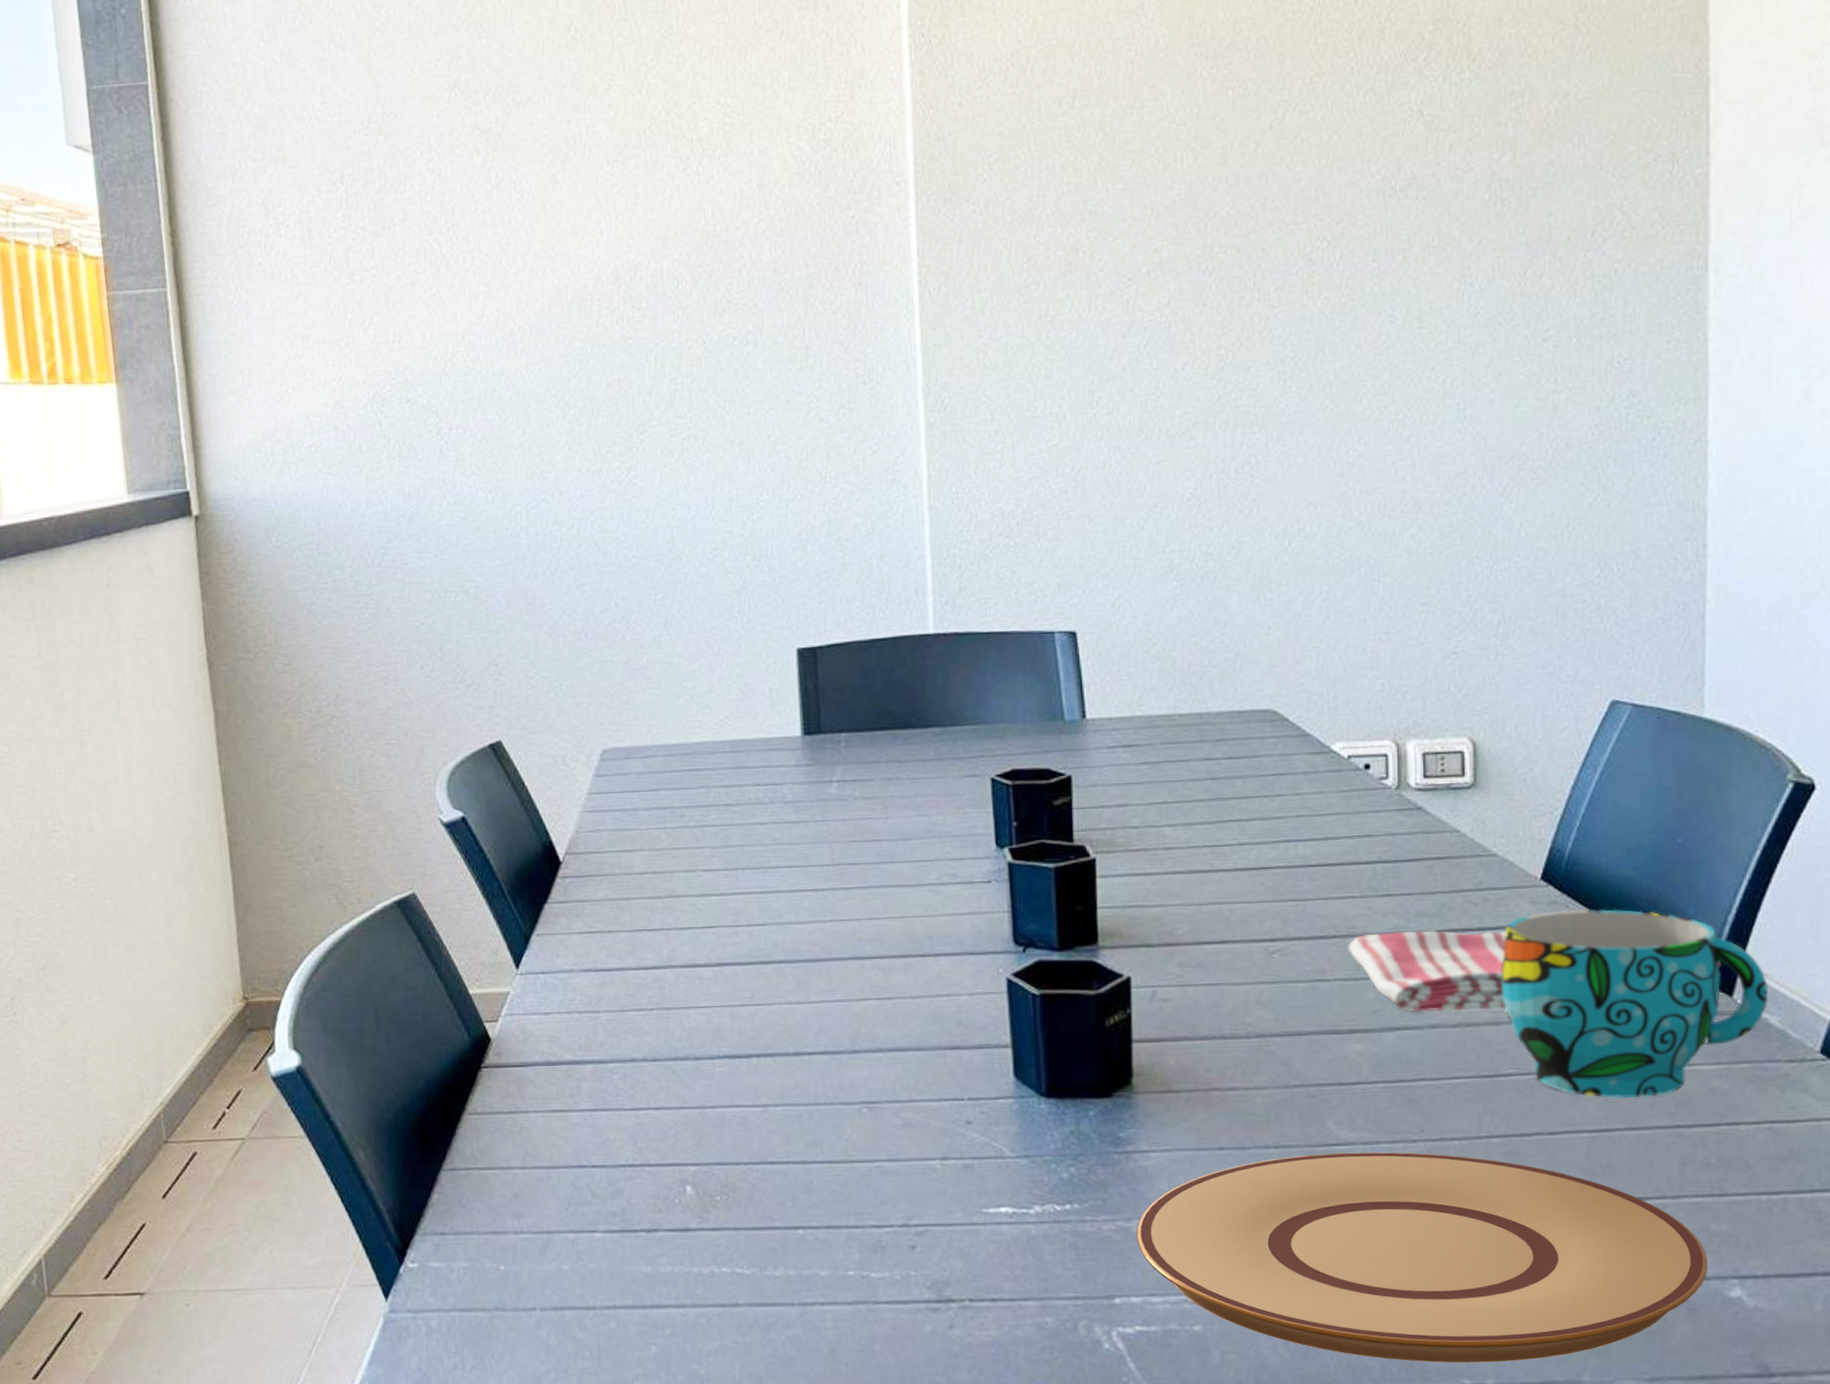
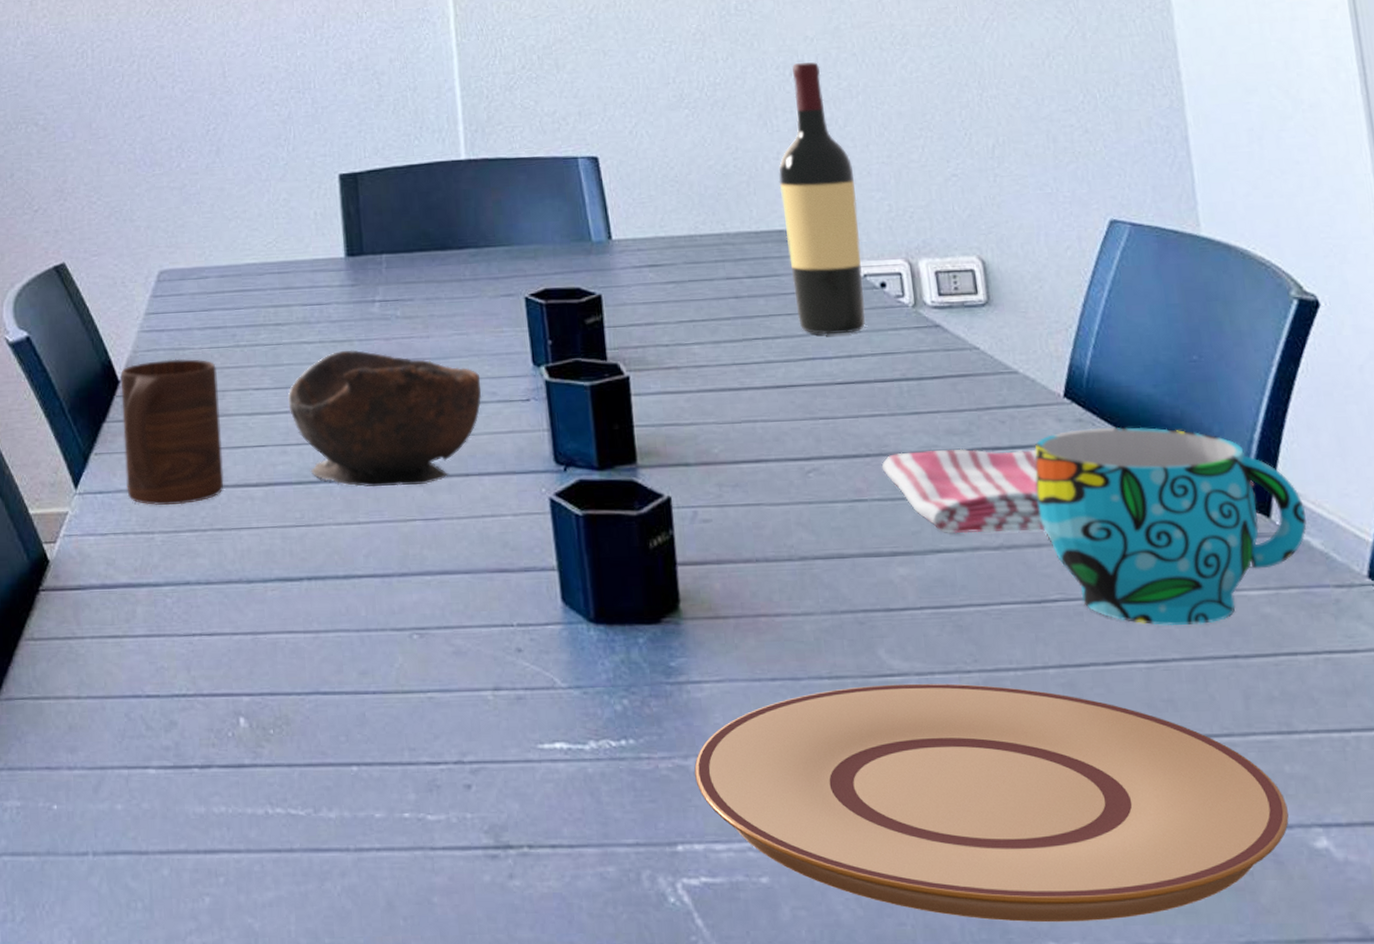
cup: none [562,839,671,985] -> present [120,358,224,505]
bowl: none [738,831,942,968] -> present [287,349,482,487]
wine bottle: none [1267,531,1348,817] -> present [778,62,866,335]

